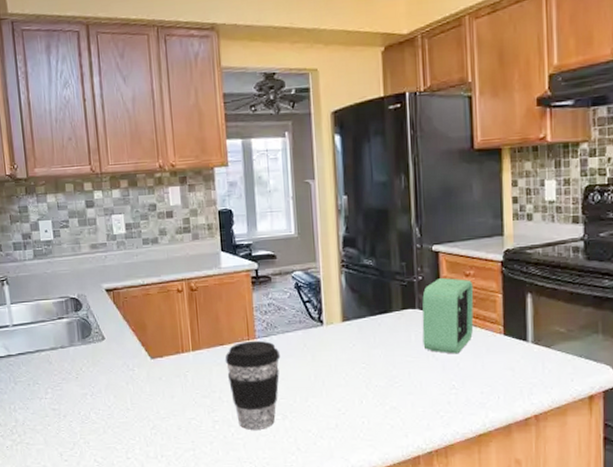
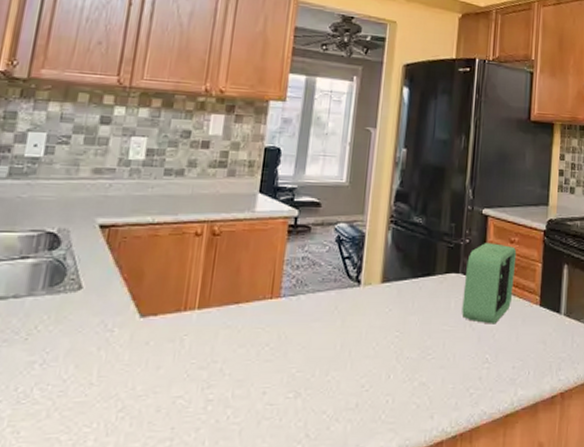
coffee cup: present [225,340,281,430] -> none [236,299,306,412]

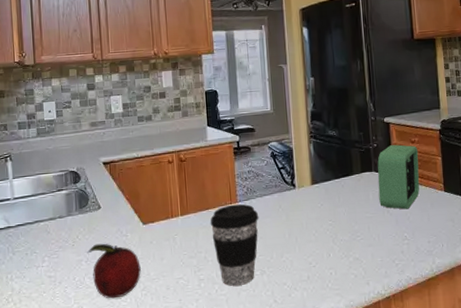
fruit: none [45,339,124,422] -> present [87,243,141,299]
coffee cup: none [236,299,306,412] -> present [210,204,259,286]

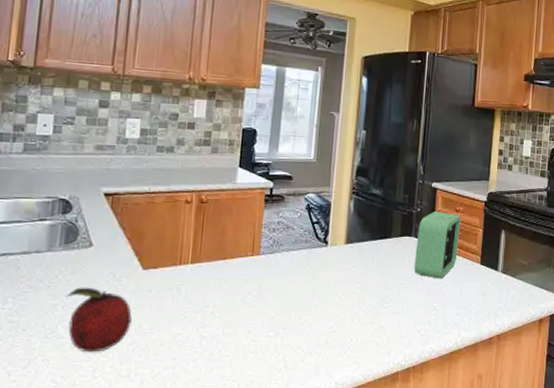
coffee cup: present [210,204,259,286] -> none [224,256,282,346]

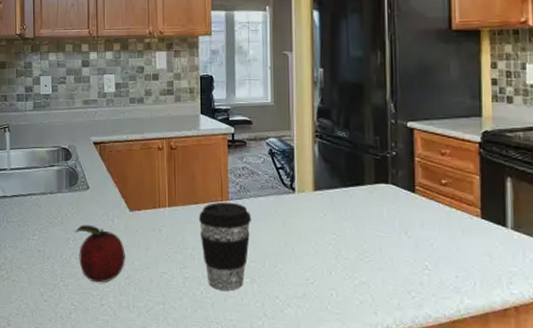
coffee cup: none [224,256,282,346] -> present [198,202,252,291]
alarm clock: present [414,211,461,279] -> none [395,155,450,234]

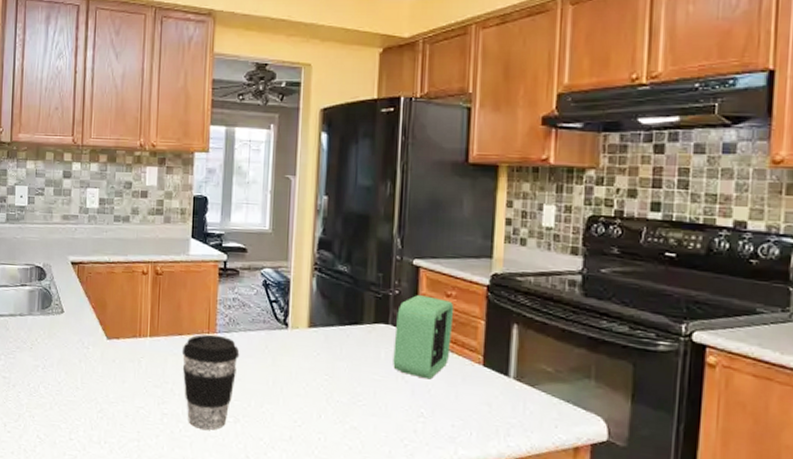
fruit: present [74,224,125,283] -> none [44,351,99,415]
alarm clock: none [395,155,450,234] -> present [393,295,455,380]

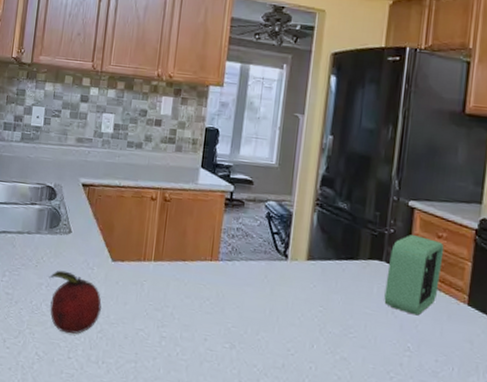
fruit: none [44,351,99,415] -> present [49,270,101,334]
coffee cup: present [181,334,240,430] -> none [183,261,240,355]

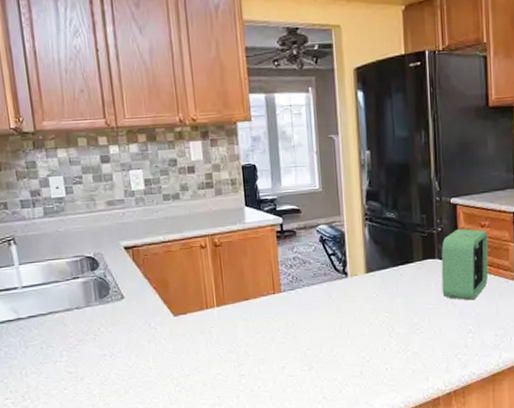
fruit: present [49,270,101,334] -> none [111,336,174,396]

